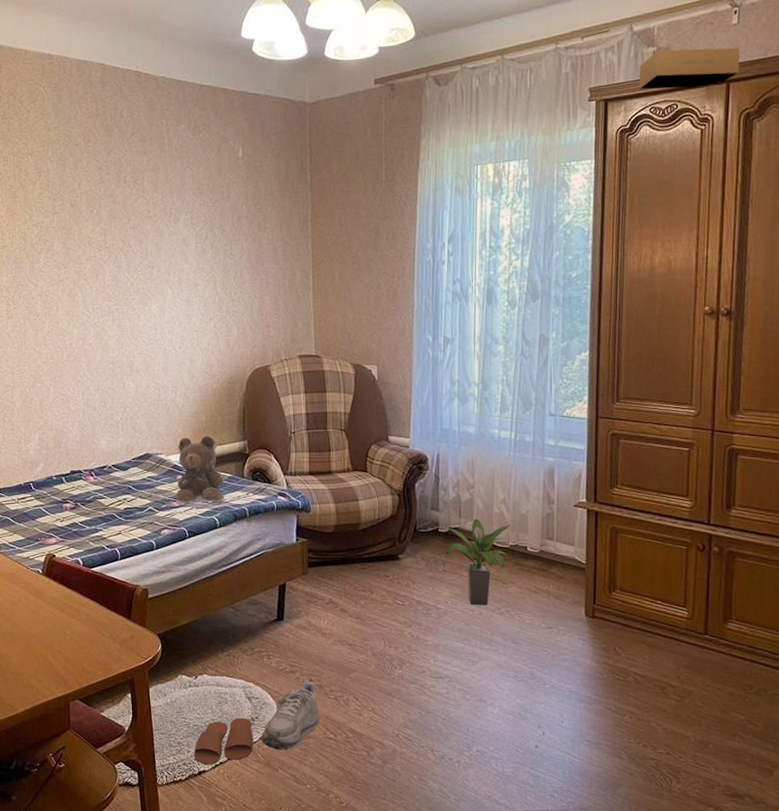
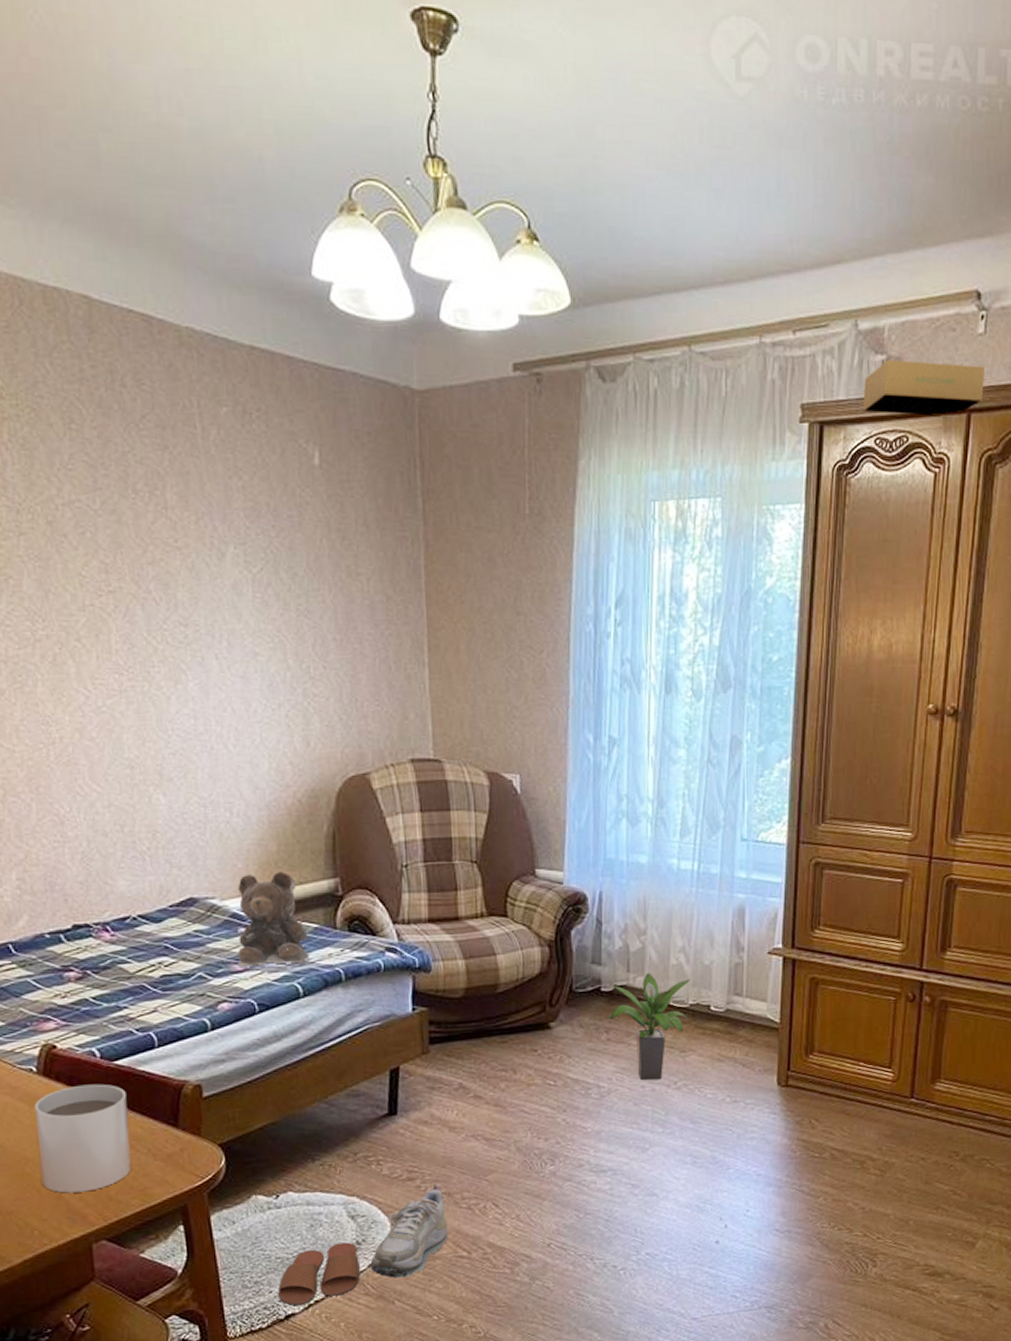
mug: none [39,584,99,663] -> present [34,1084,132,1193]

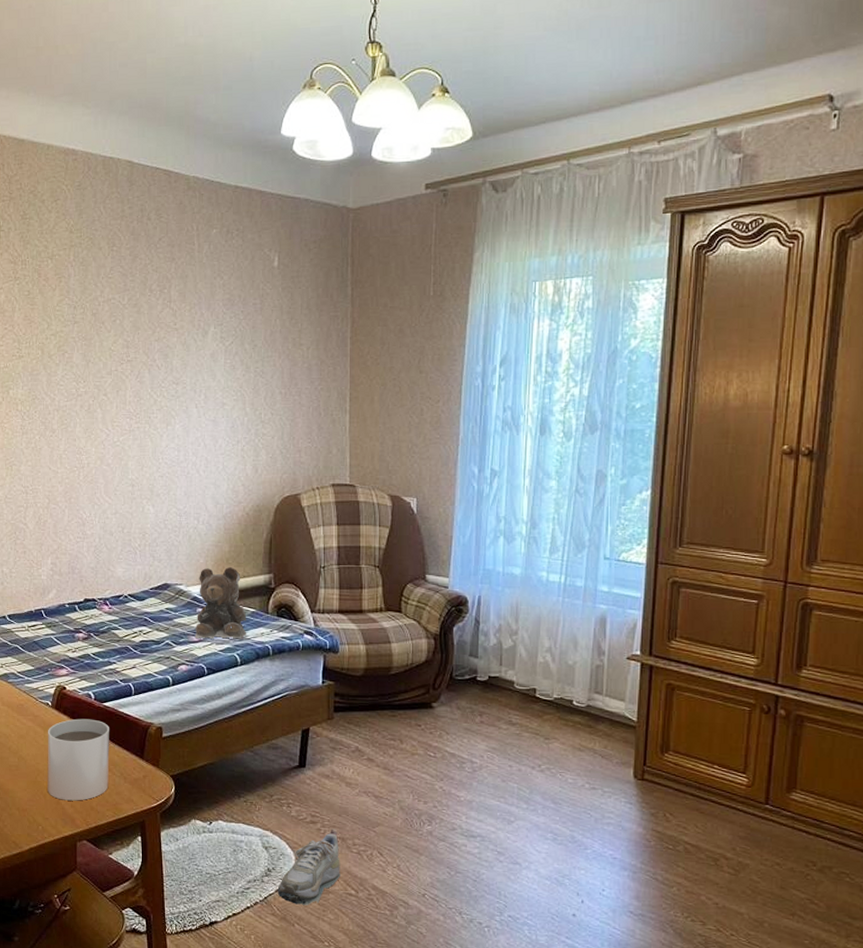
slipper: present [278,1242,360,1306] -> none [206,868,269,916]
potted plant: present [606,972,691,1080] -> none [481,667,555,762]
box: present [862,359,984,417] -> none [721,155,837,202]

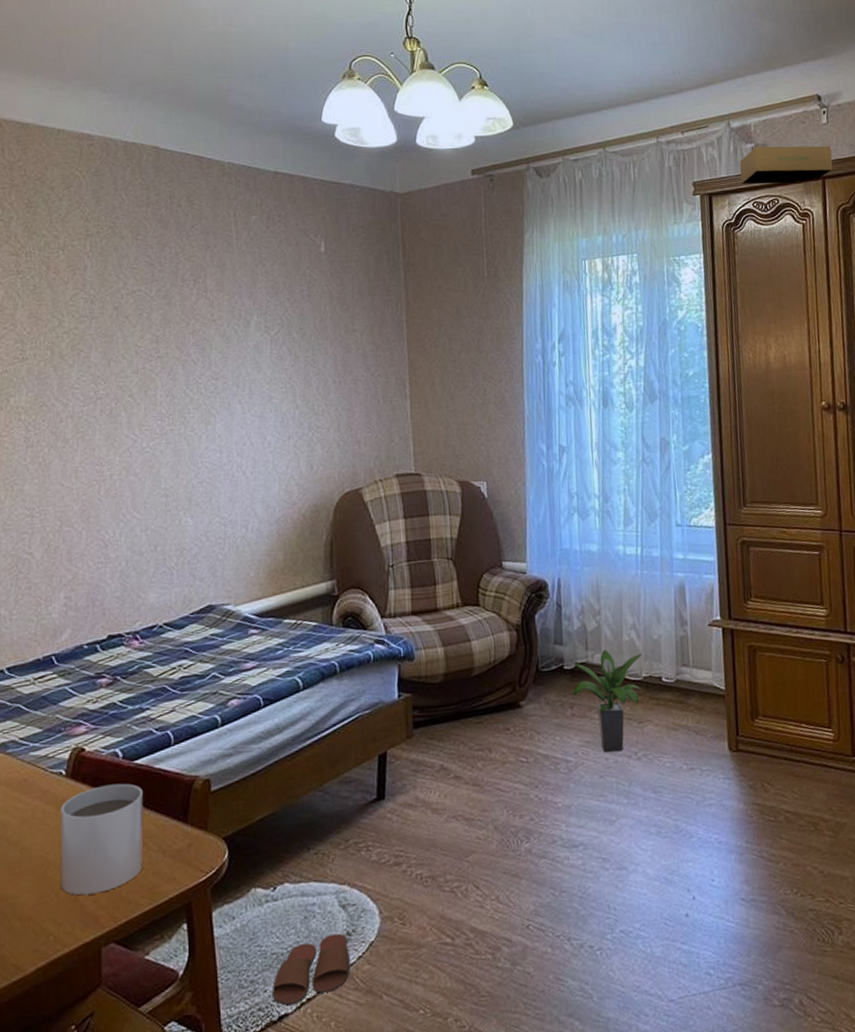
teddy bear: present [194,567,247,639] -> none [247,577,309,666]
slipper: none [206,868,269,916] -> present [272,933,350,1006]
shoe: present [277,829,340,906] -> none [359,867,433,970]
potted plant: none [481,667,555,762] -> present [570,649,646,752]
box: none [721,155,837,202] -> present [739,145,833,185]

